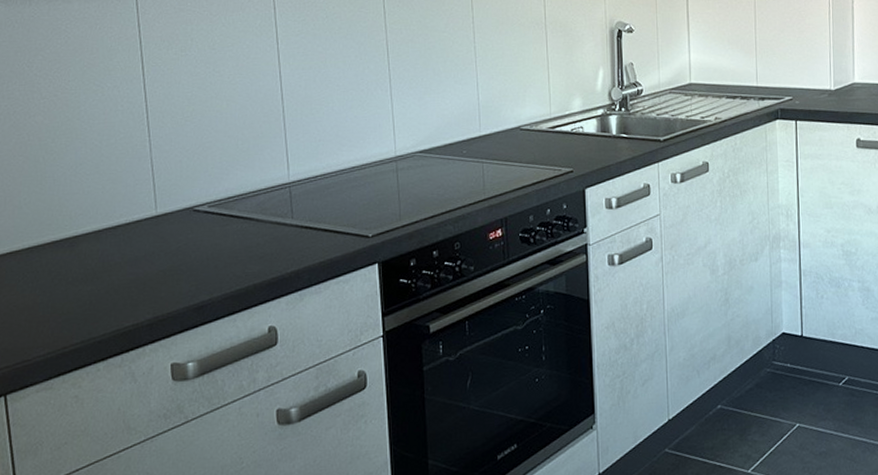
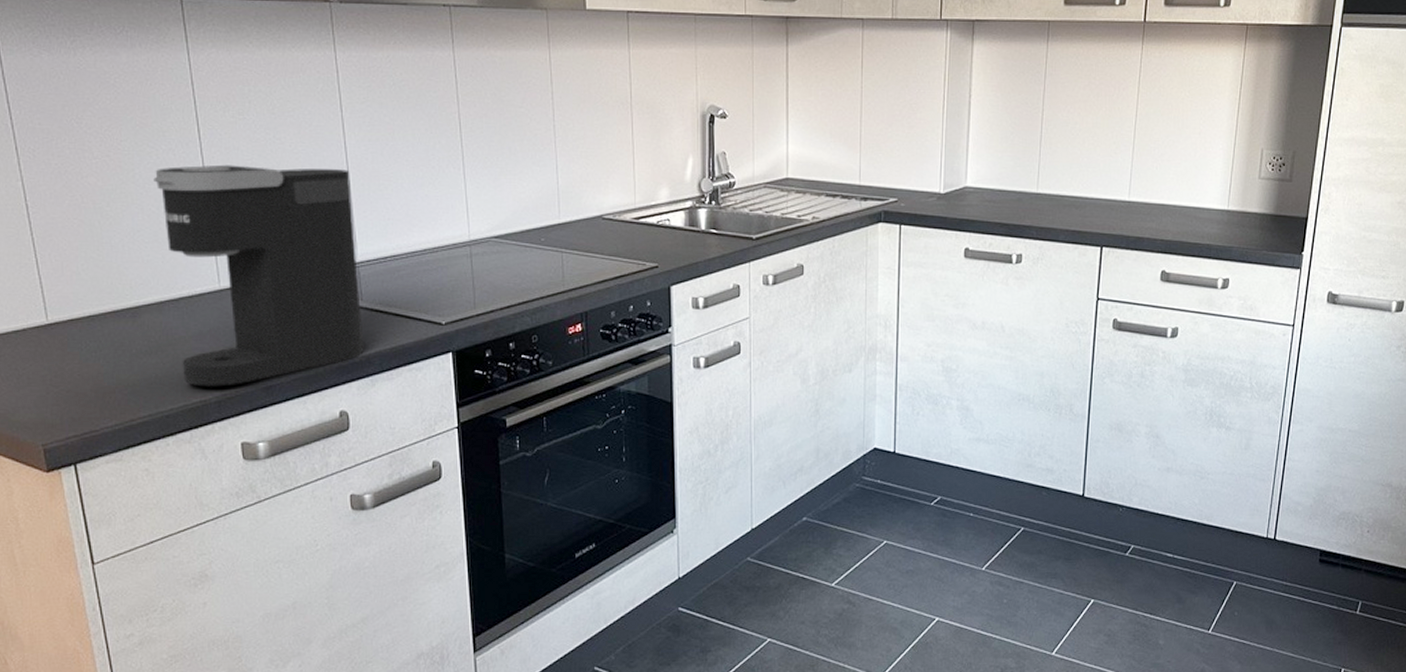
coffee maker: none [98,97,294,311] -> present [153,164,364,387]

